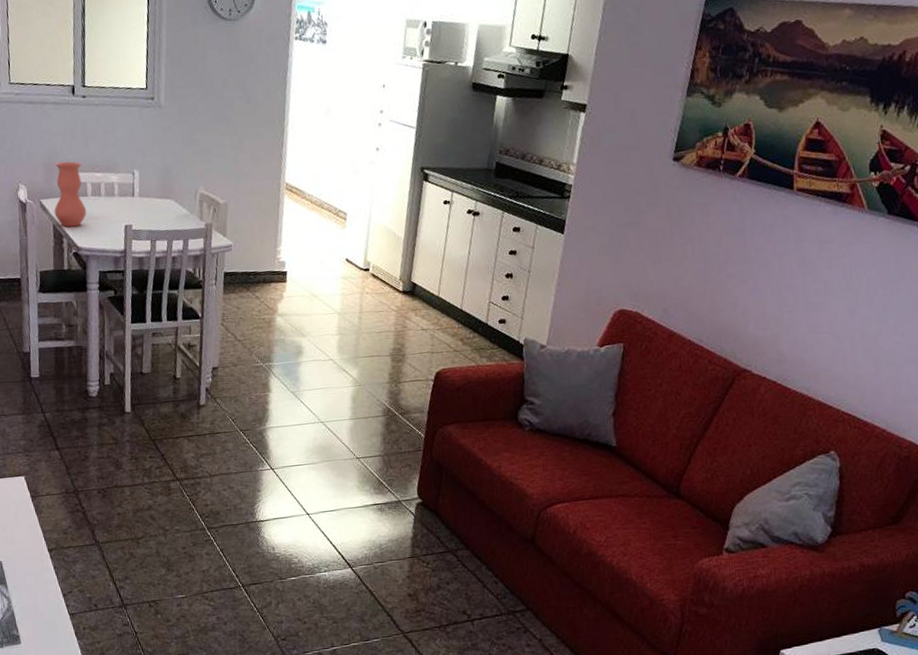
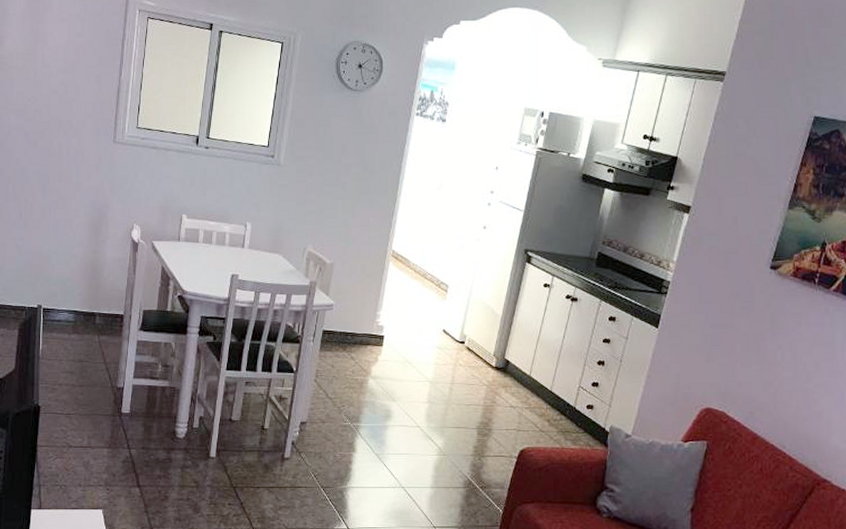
vase: present [54,161,87,227] -> none [164,207,198,271]

